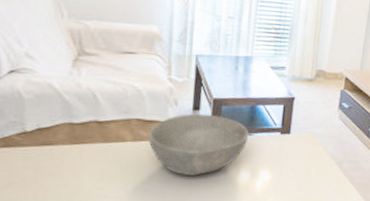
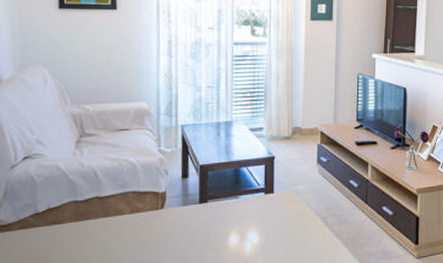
bowl: present [148,113,249,177] -> none [144,180,235,244]

